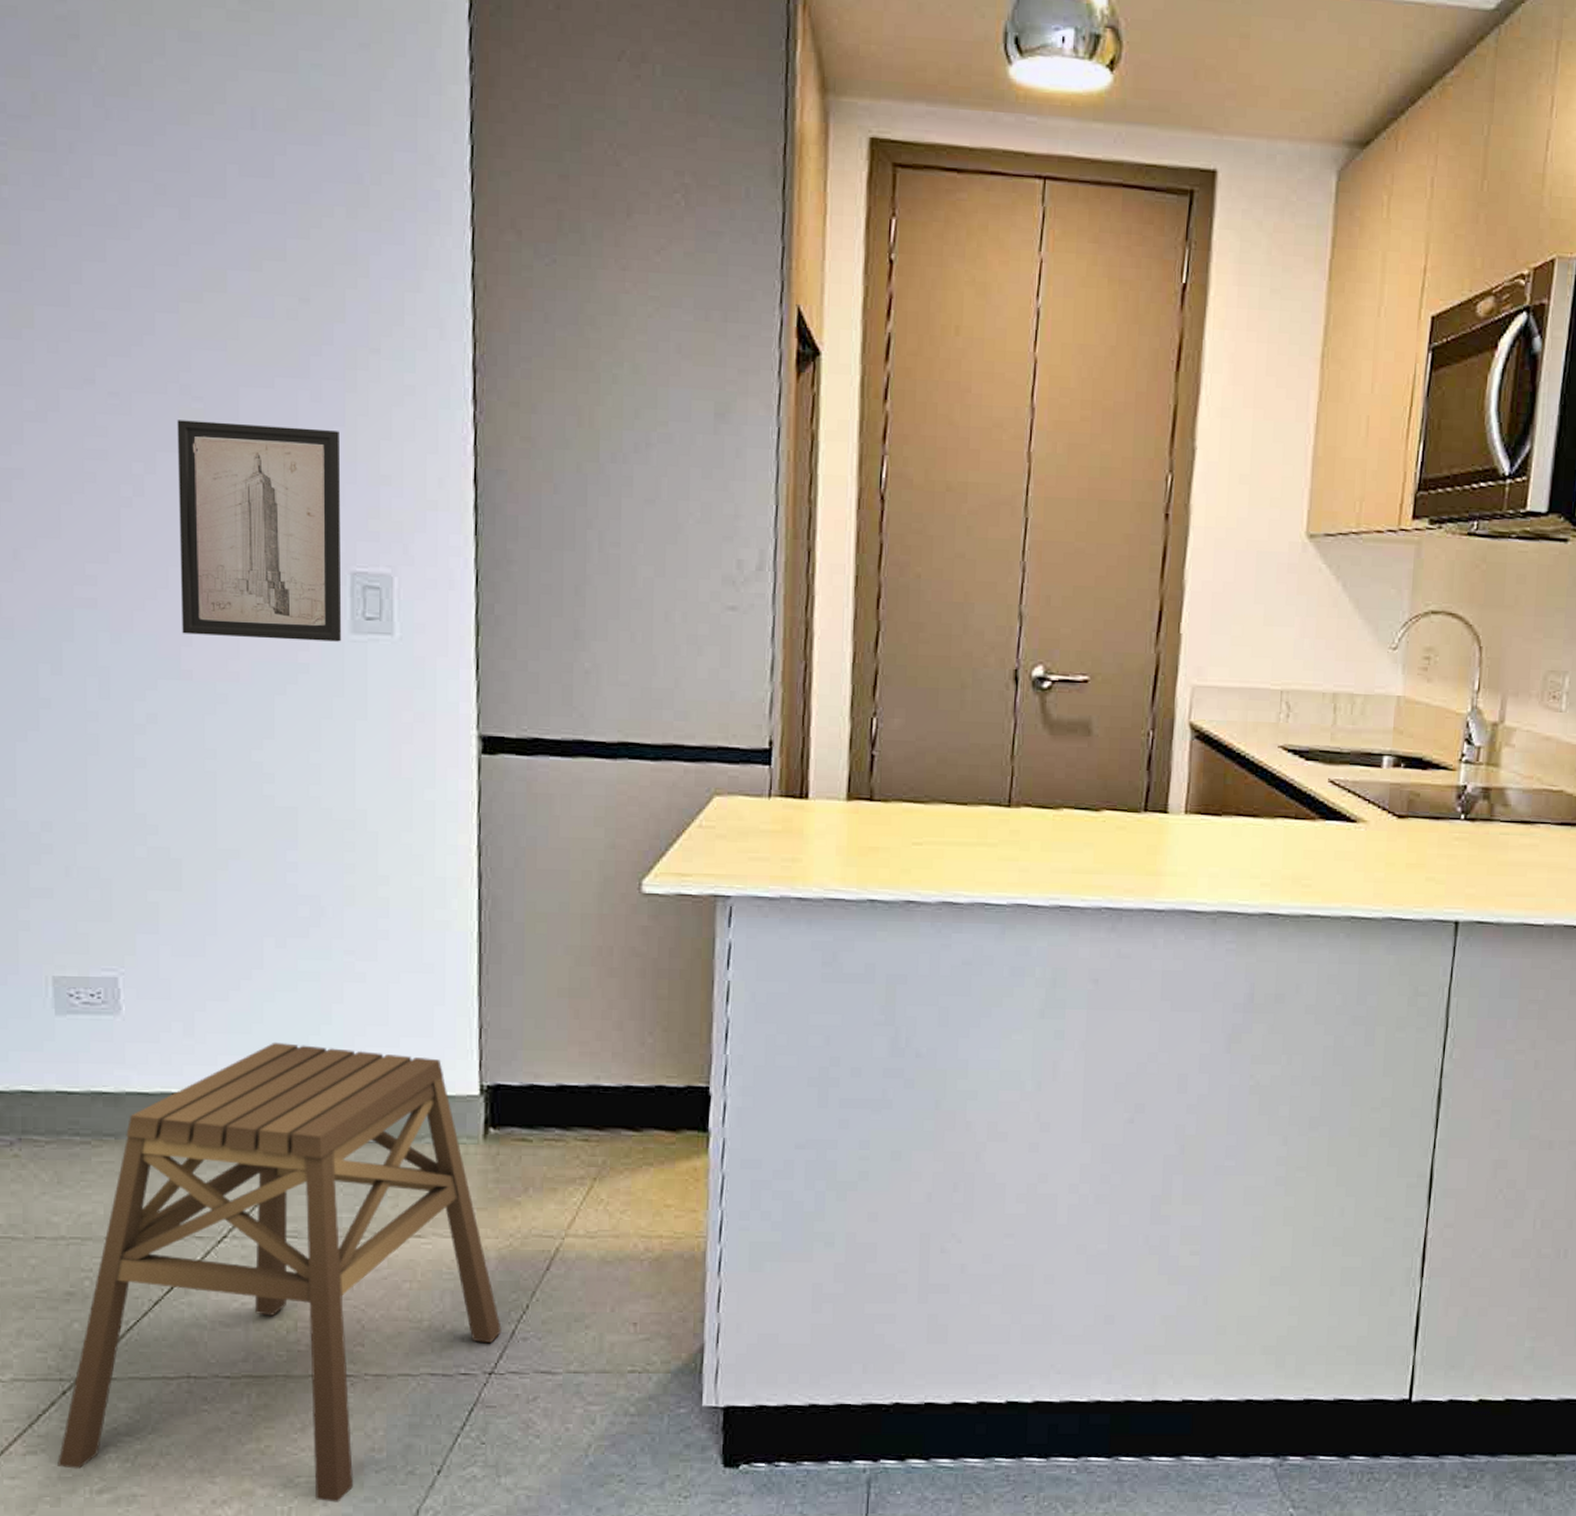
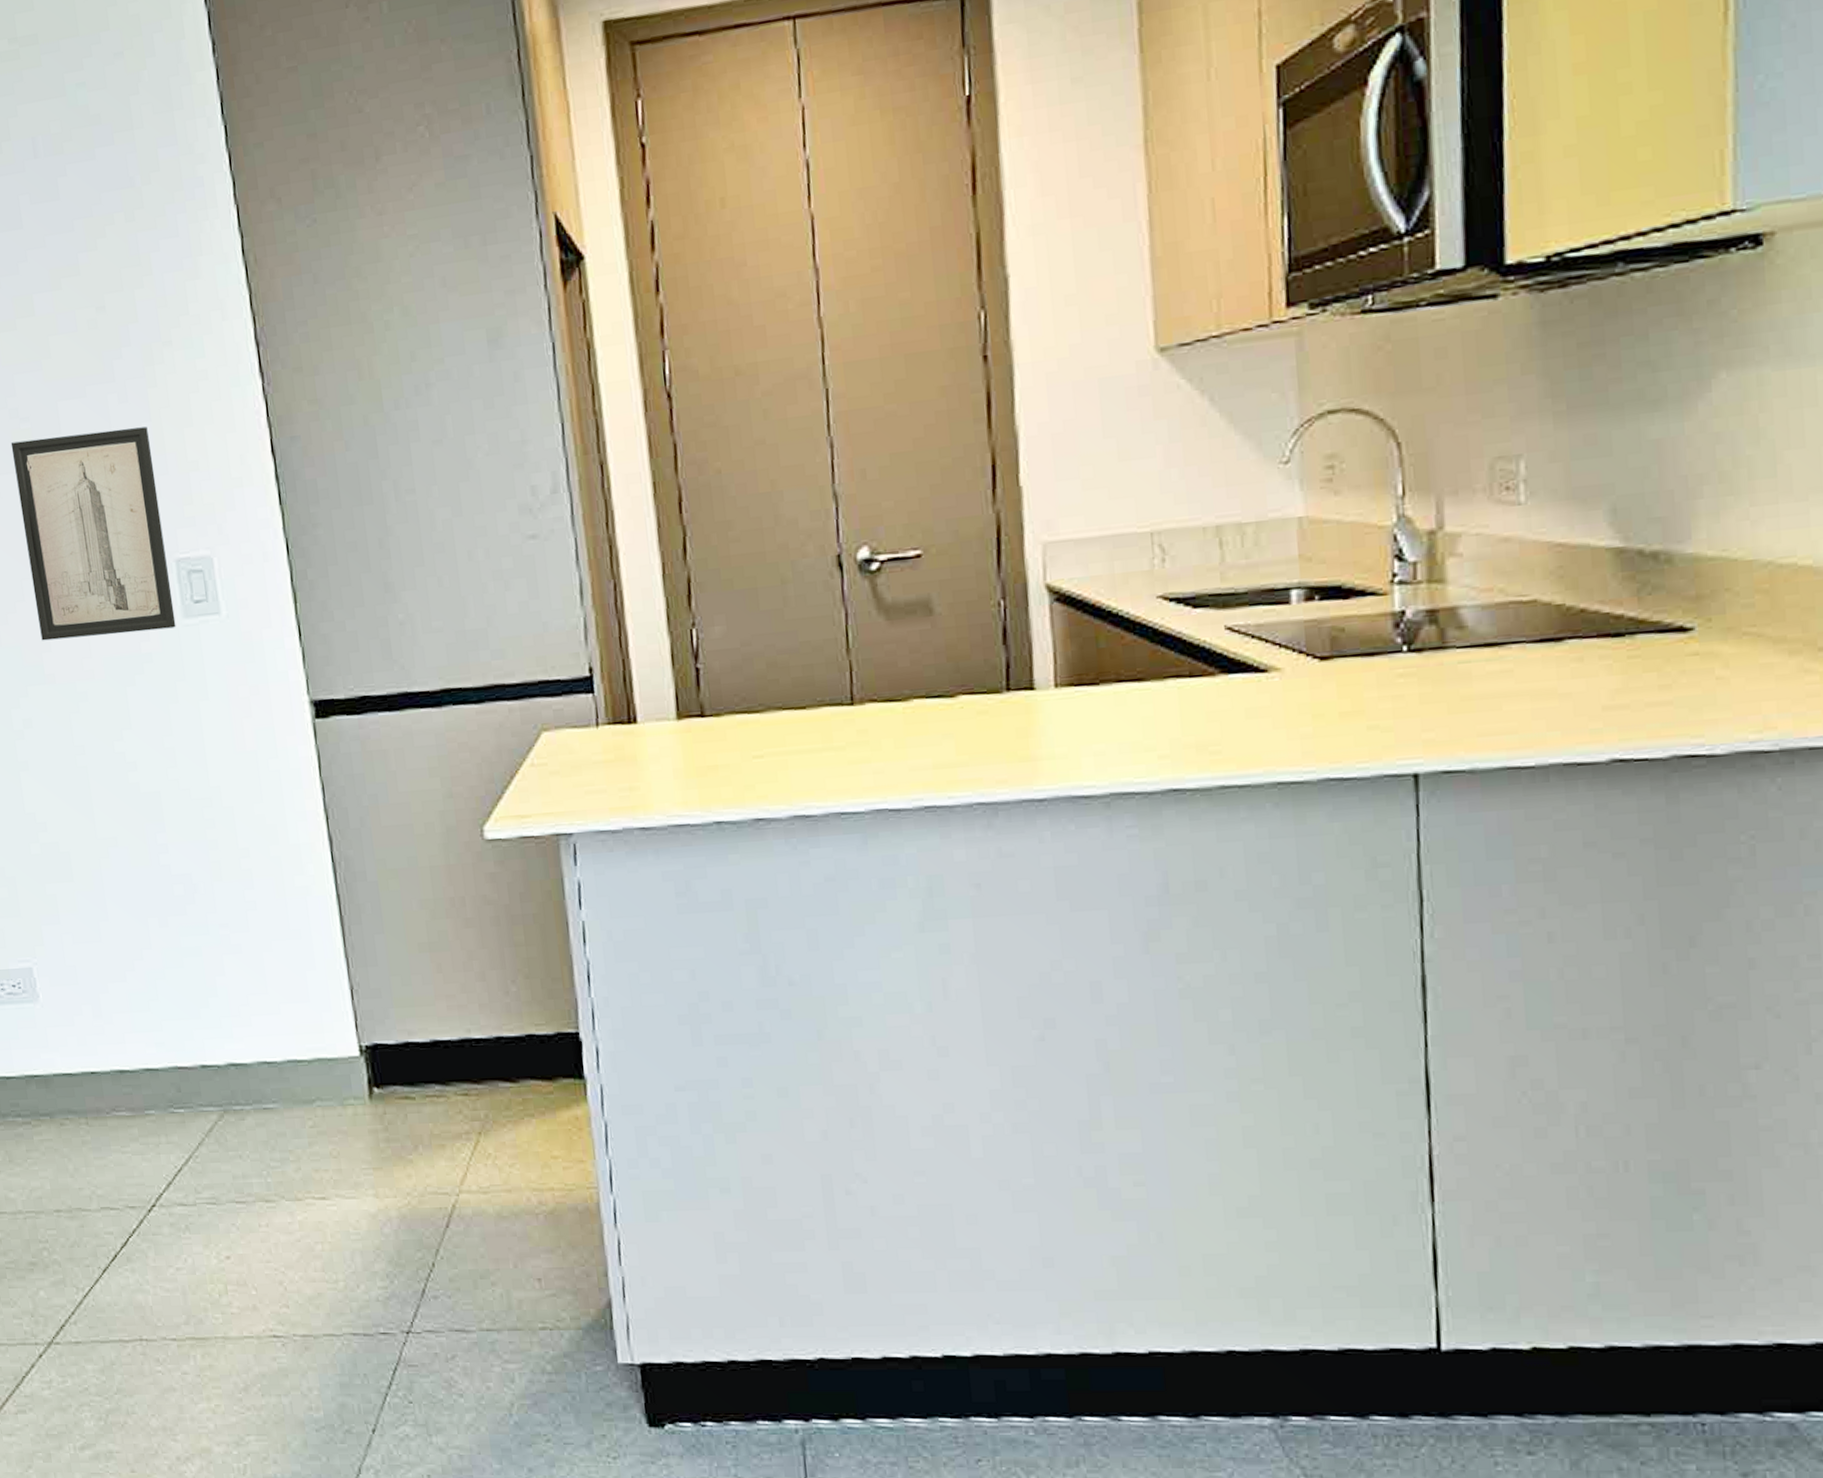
stool: present [58,1042,502,1502] -> none [43,1017,413,1460]

